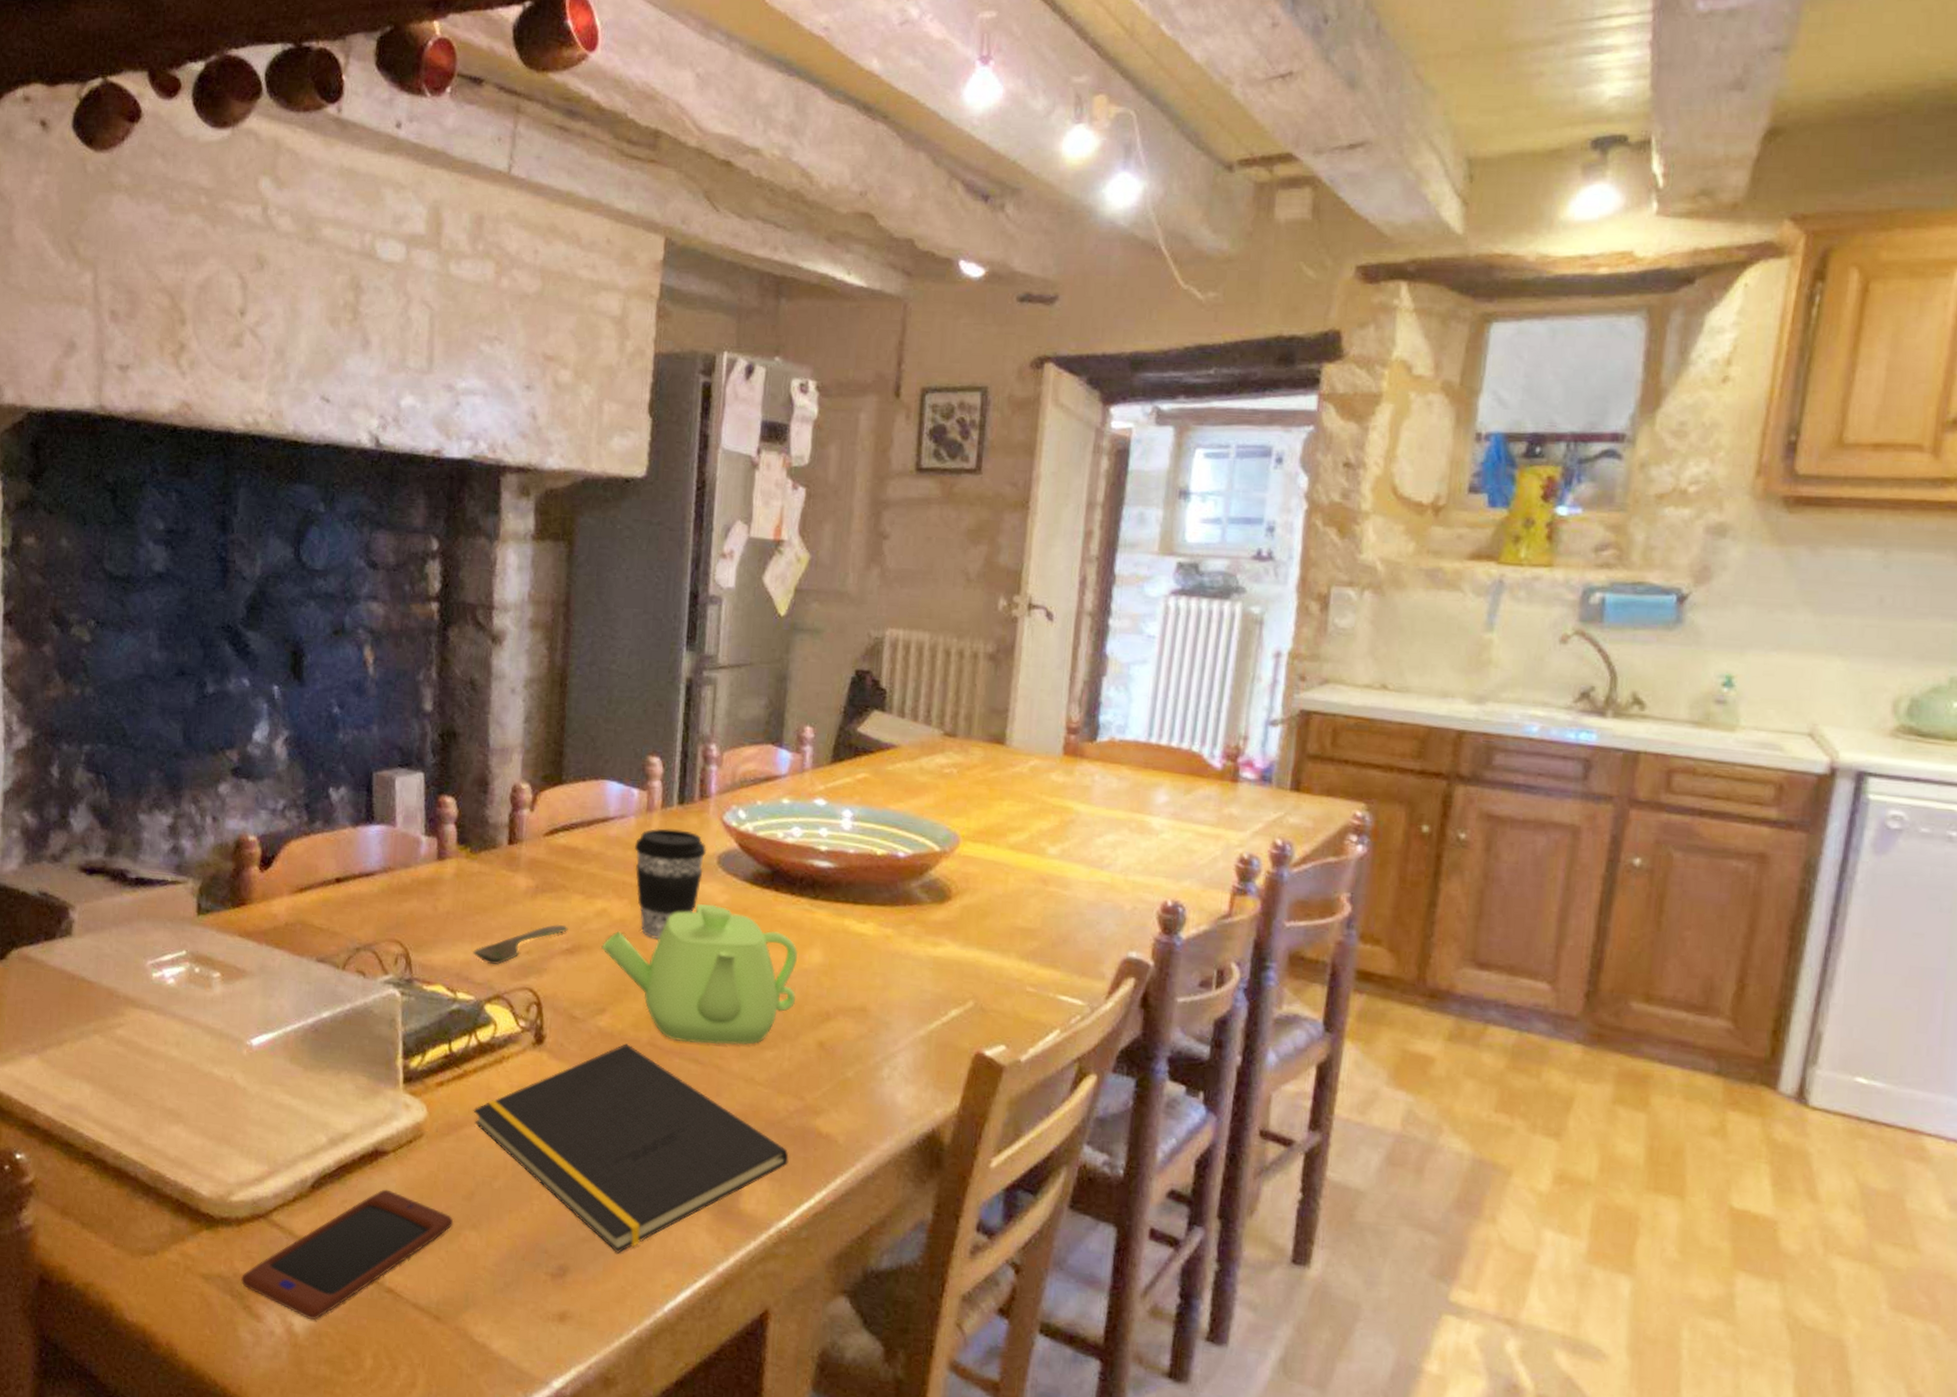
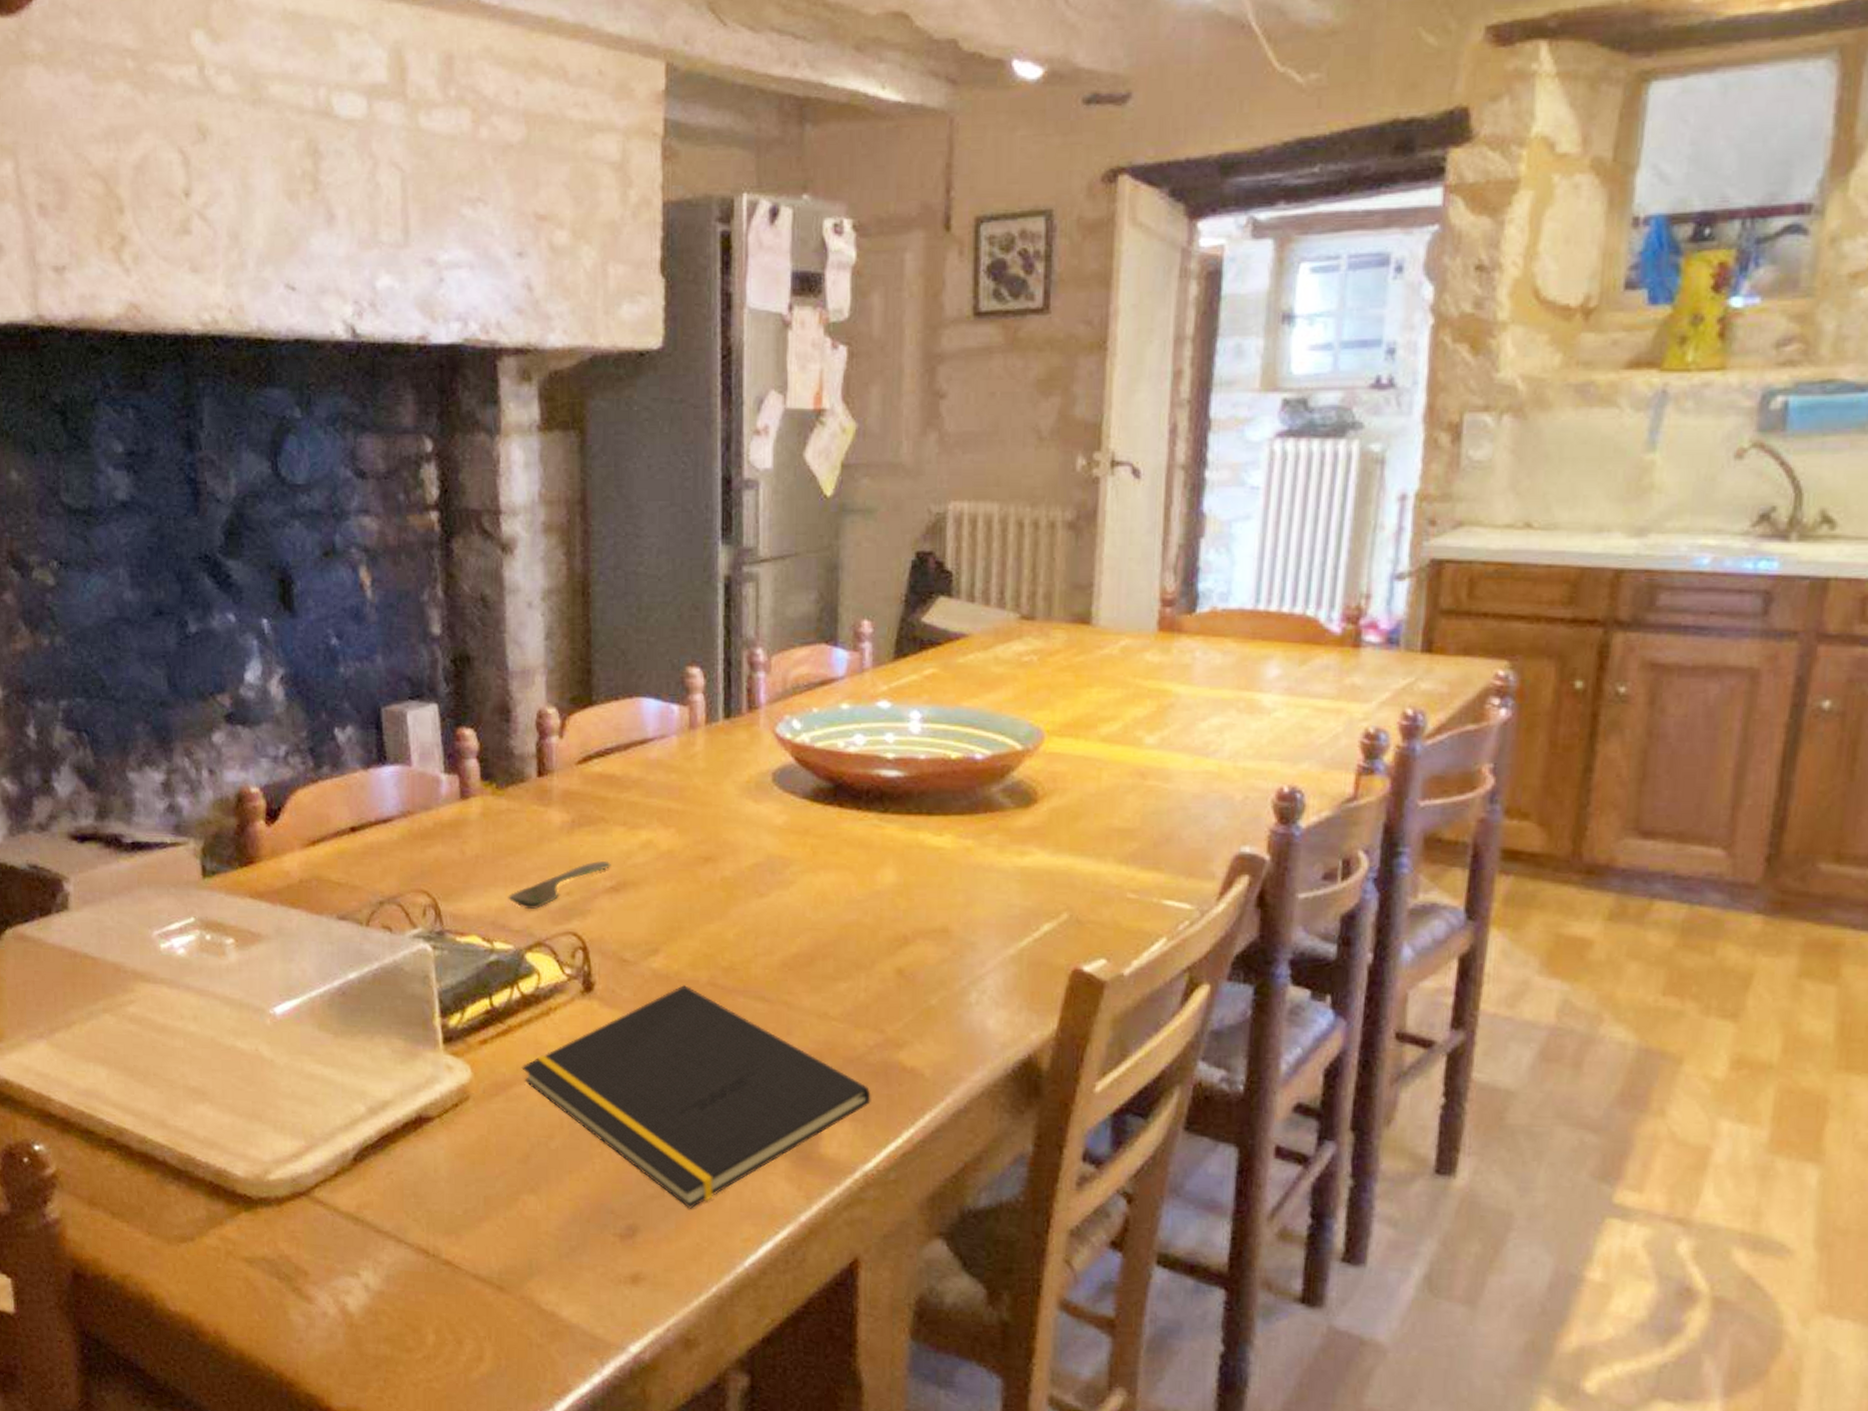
smartphone: present [241,1189,454,1320] -> none [287,1157,510,1298]
teapot: present [601,904,799,1045] -> none [649,826,869,980]
coffee cup: present [635,828,706,939] -> none [679,746,759,869]

